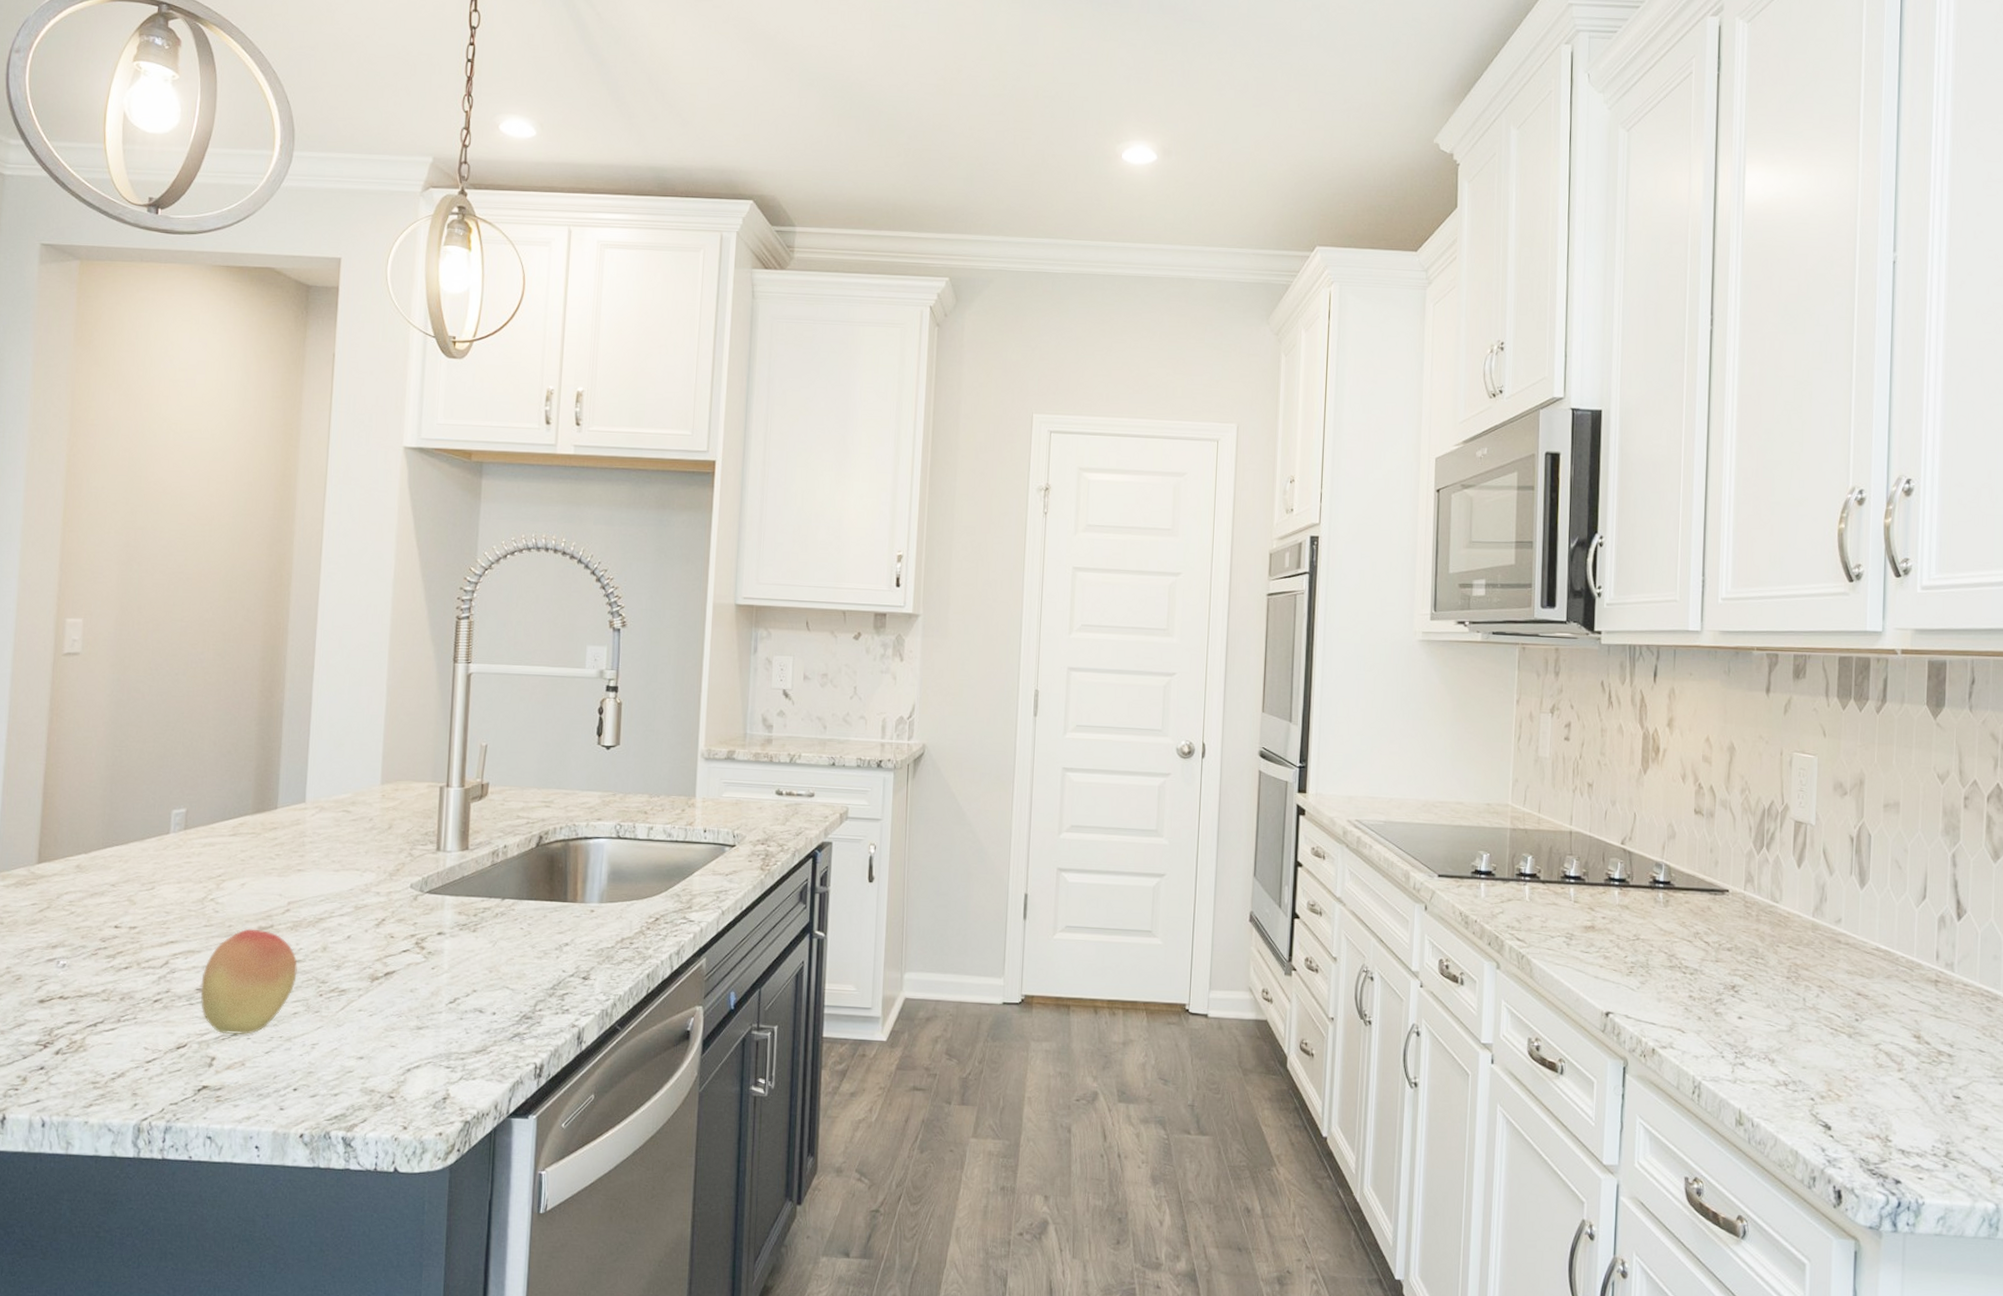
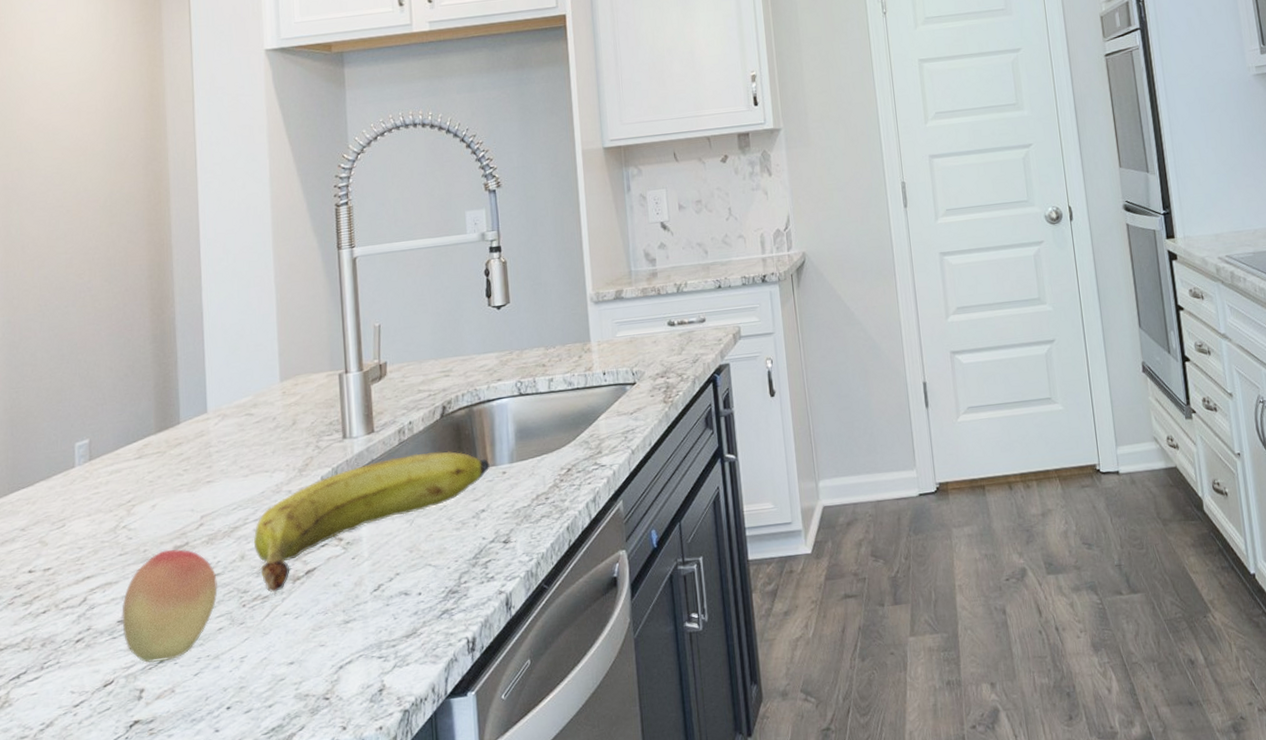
banana: none [337,877,579,989] -> present [253,451,490,594]

